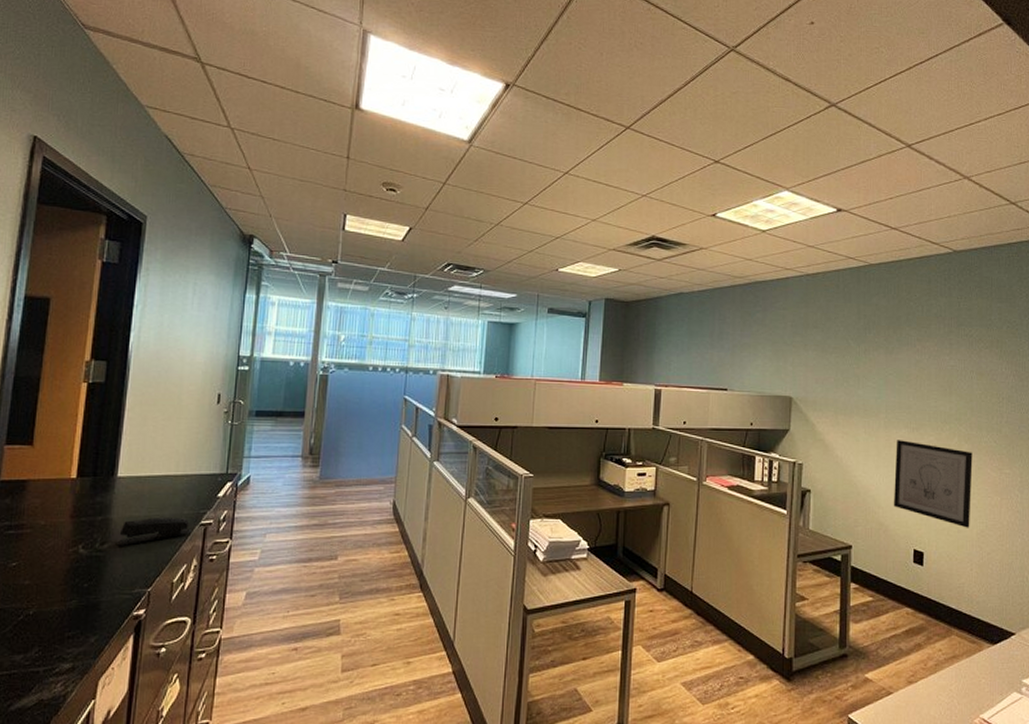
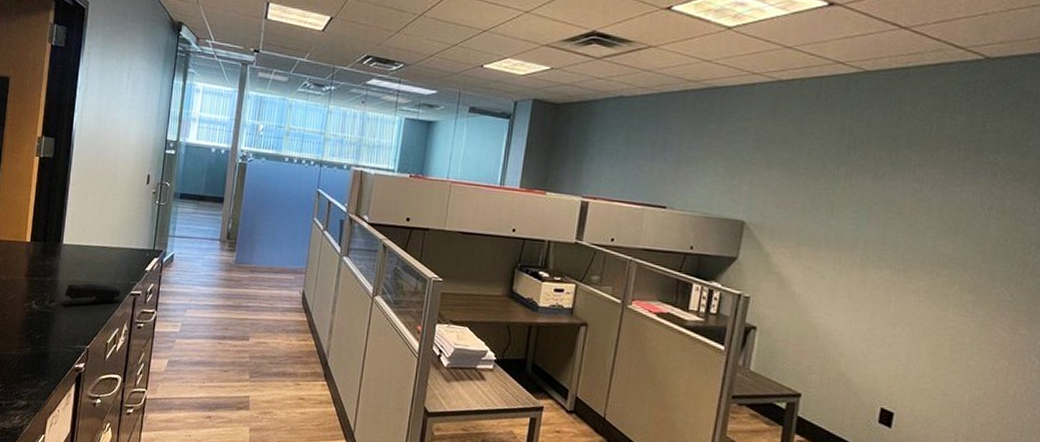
wall art: present [893,440,973,528] -> none [860,281,977,393]

